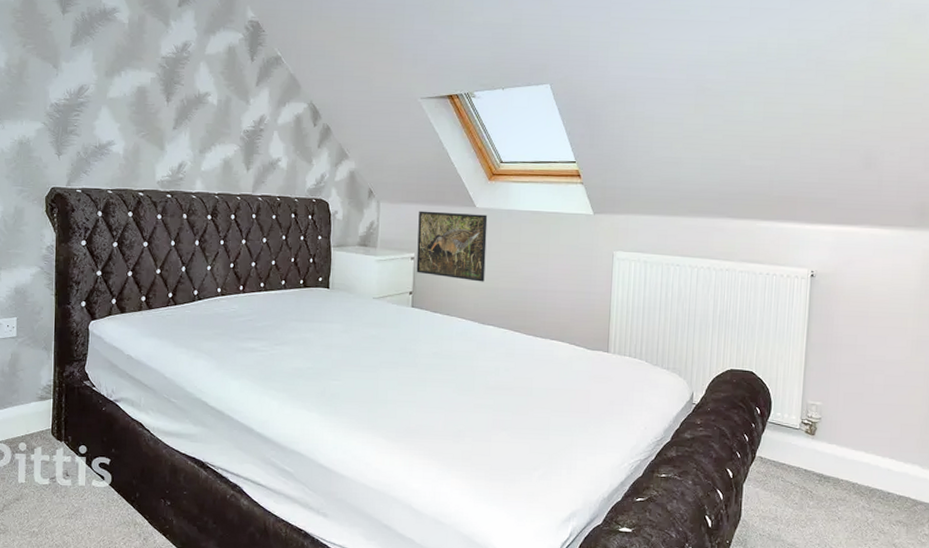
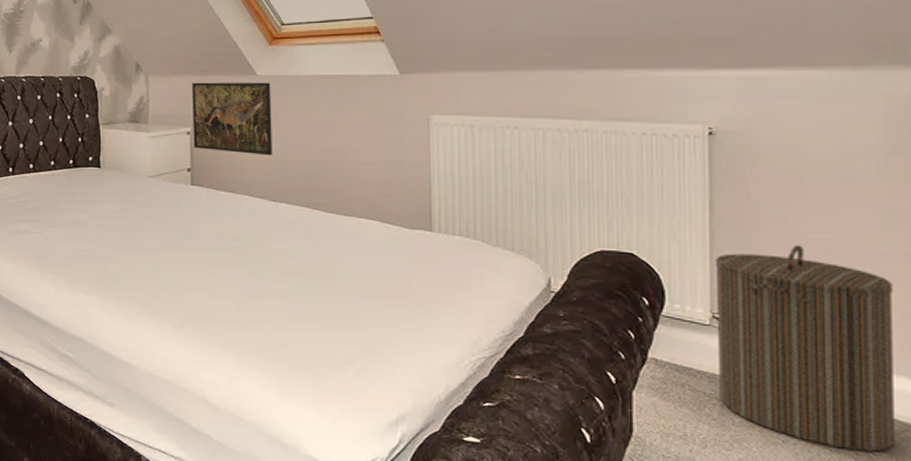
laundry hamper: none [801,365,916,523] -> present [715,245,895,452]

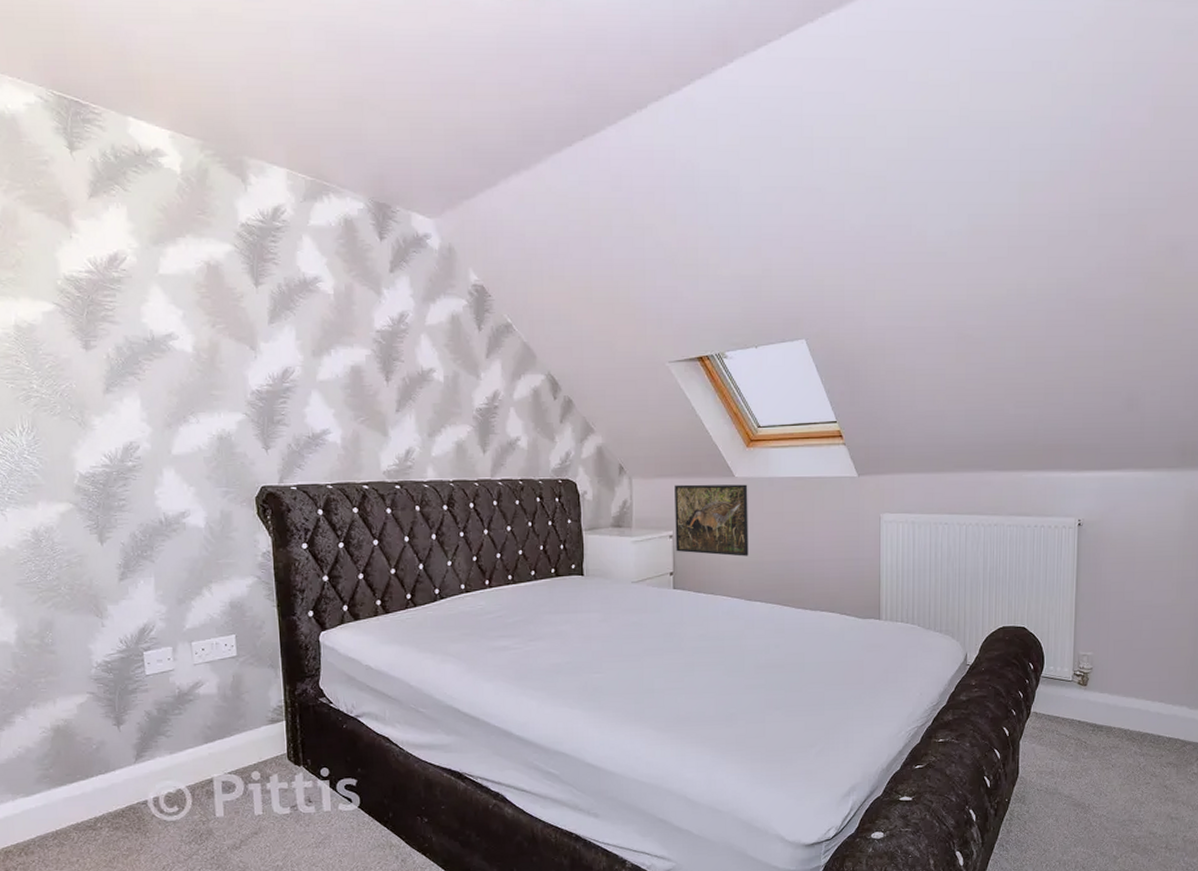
laundry hamper: present [715,245,895,452] -> none [1075,612,1183,766]

